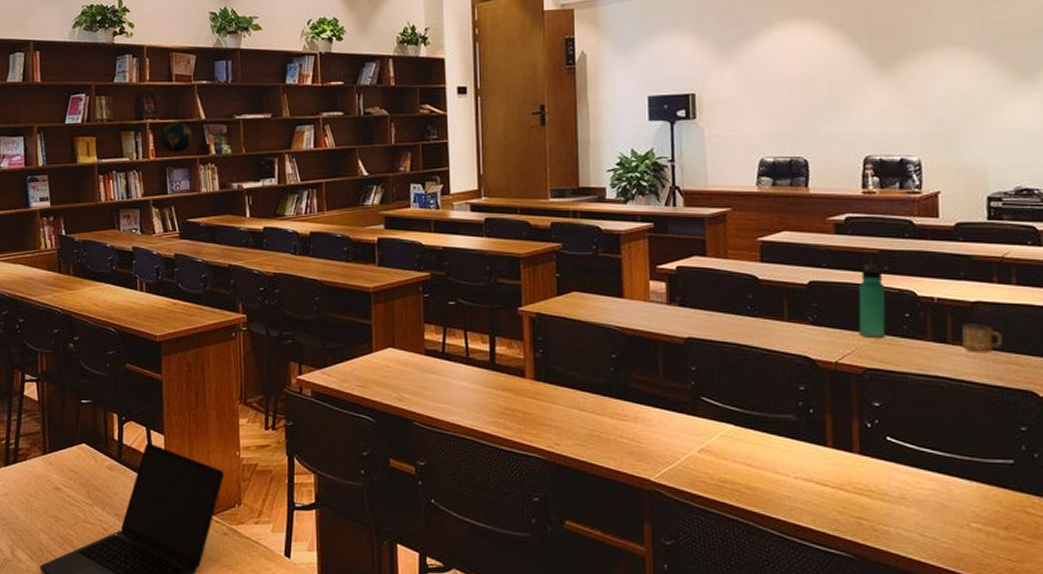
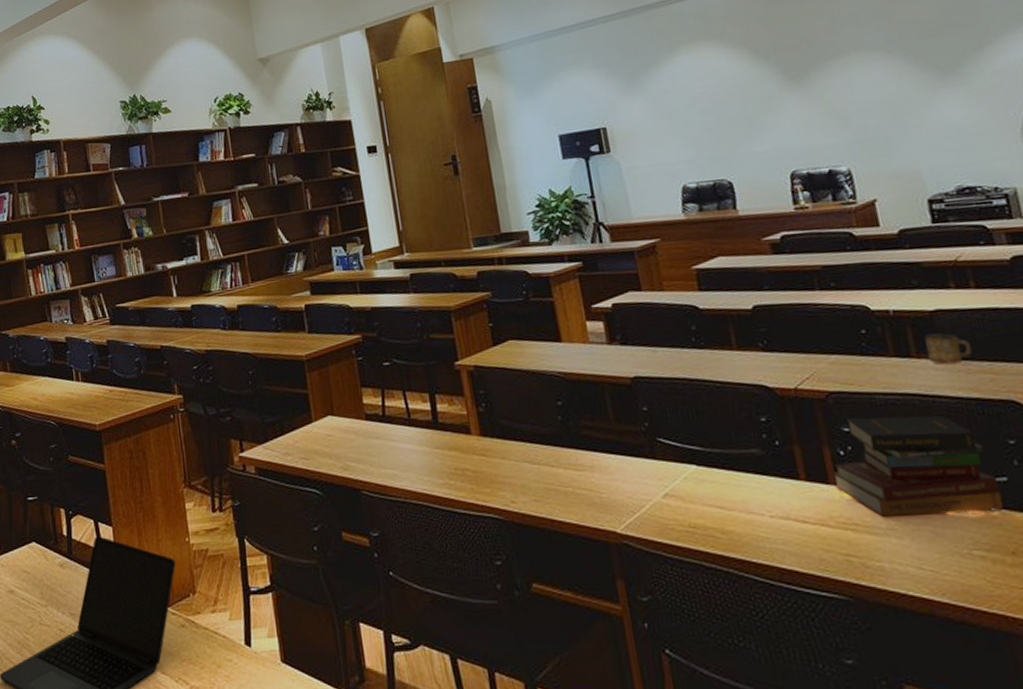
globe: present [161,121,193,152] -> none [83,209,114,240]
thermos bottle: present [858,264,886,339] -> none [806,281,844,361]
books: none [858,394,1006,489] -> present [832,415,1004,517]

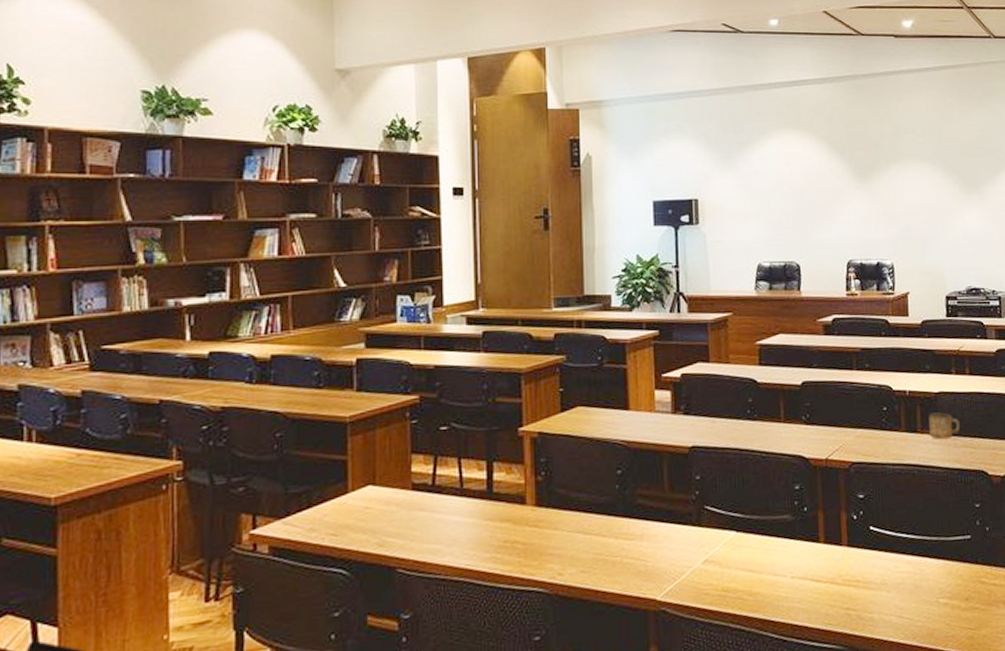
books: present [832,415,1004,517] -> none [846,483,966,573]

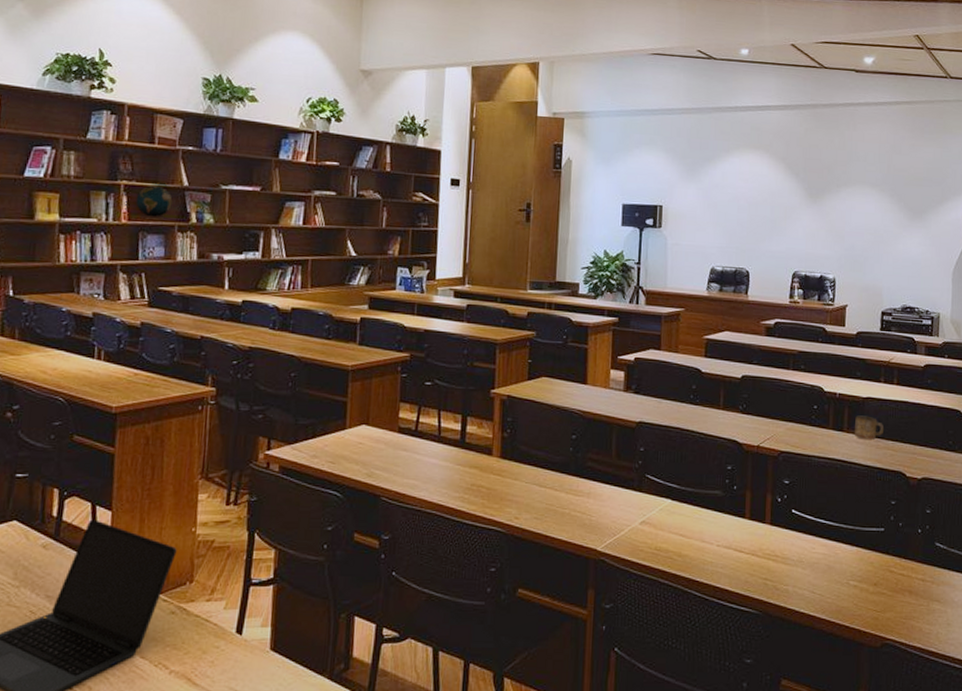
globe: none [66,223,113,262] -> present [136,185,173,217]

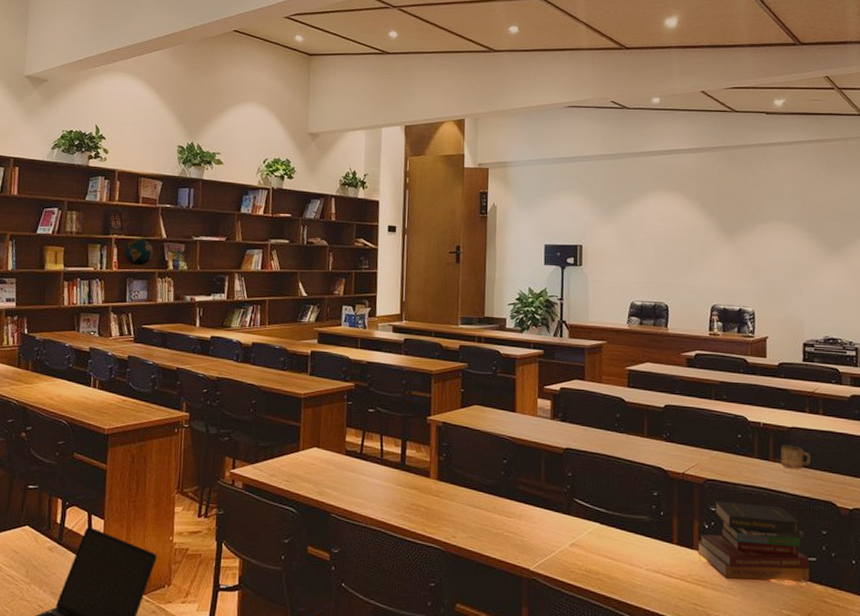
books: none [769,473,878,553] -> present [697,501,810,582]

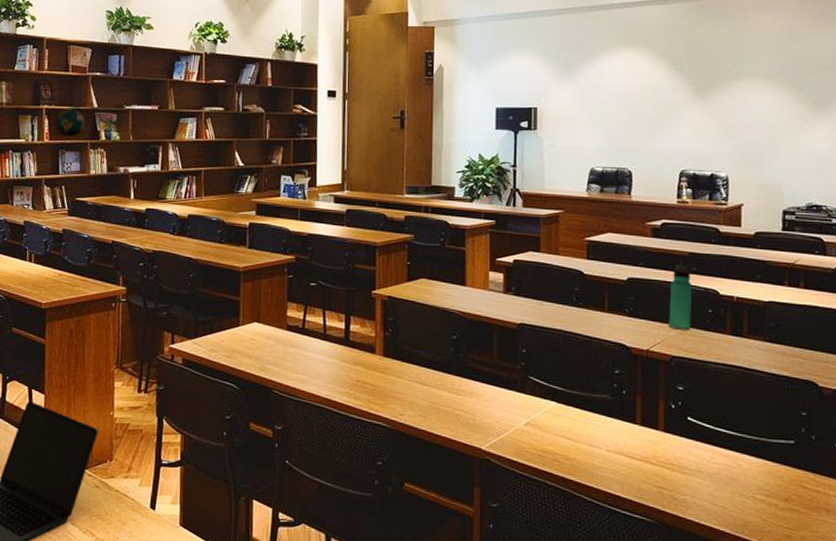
books: present [697,501,810,582] -> none [663,379,787,466]
thermos bottle: none [702,392,724,455] -> present [669,264,693,331]
mug: present [780,445,812,470] -> none [755,320,791,348]

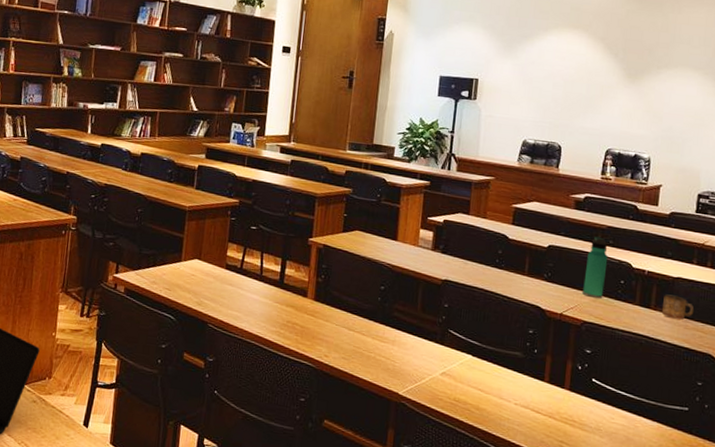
globe: present [55,108,85,136] -> none [21,42,50,70]
mug: none [755,320,791,348] -> present [661,294,695,321]

